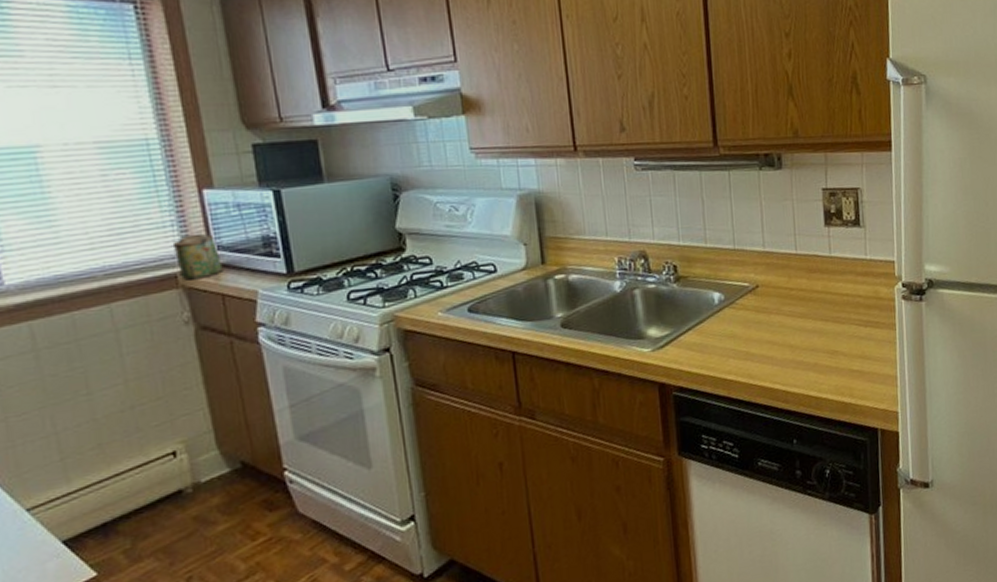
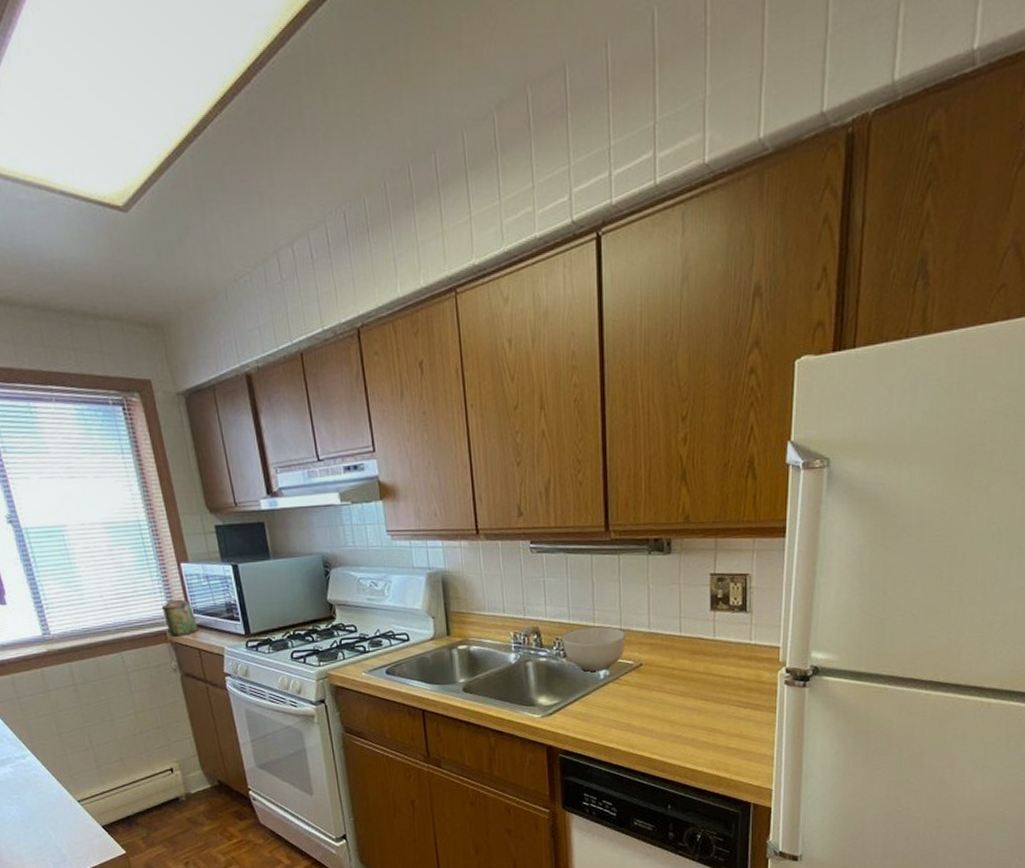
bowl: none [671,246,741,297] -> present [561,626,626,672]

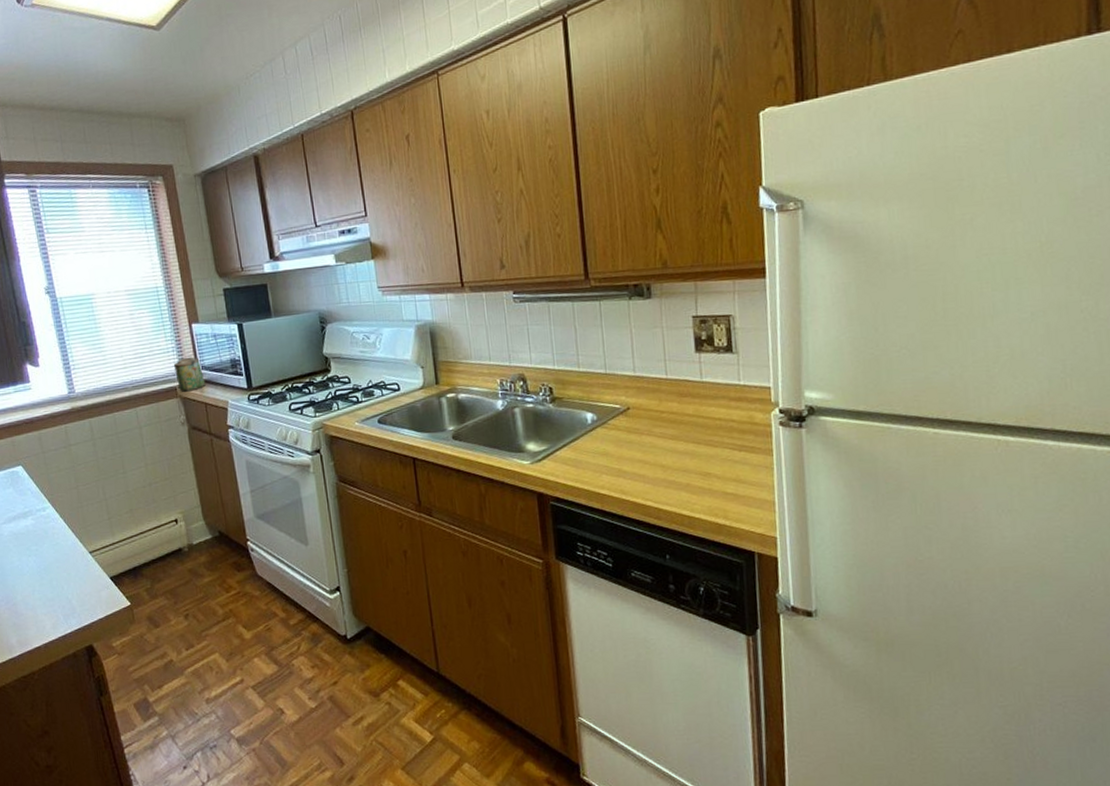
bowl: present [561,626,626,672] -> none [547,371,612,417]

